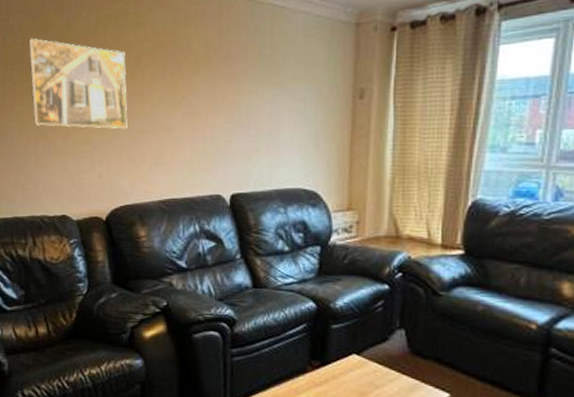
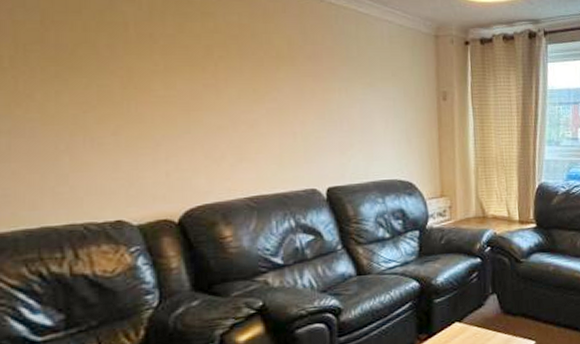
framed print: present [28,38,128,129] -> none [51,16,200,124]

